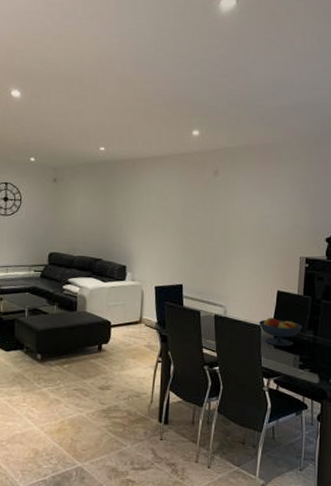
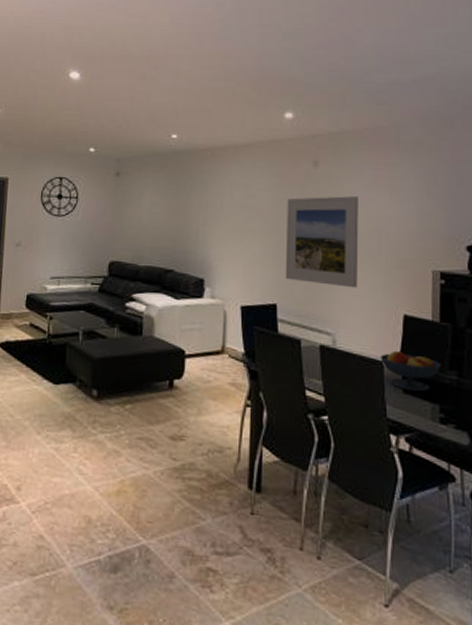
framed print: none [189,199,248,271] -> present [285,196,359,288]

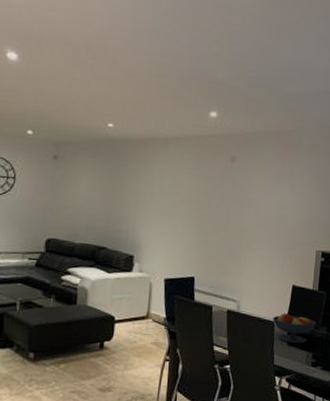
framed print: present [285,196,359,288] -> none [202,187,265,264]

